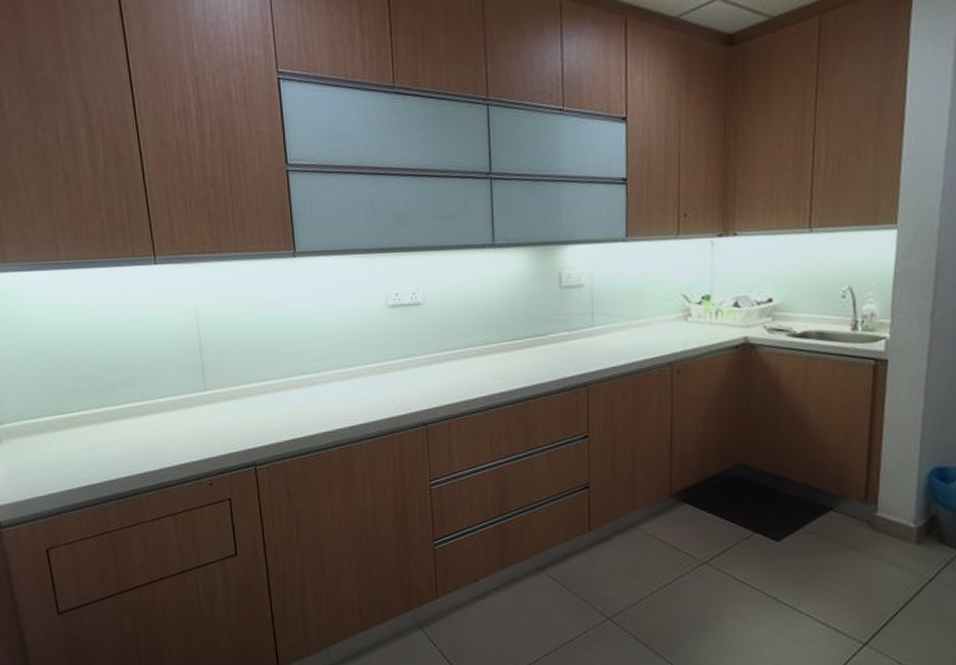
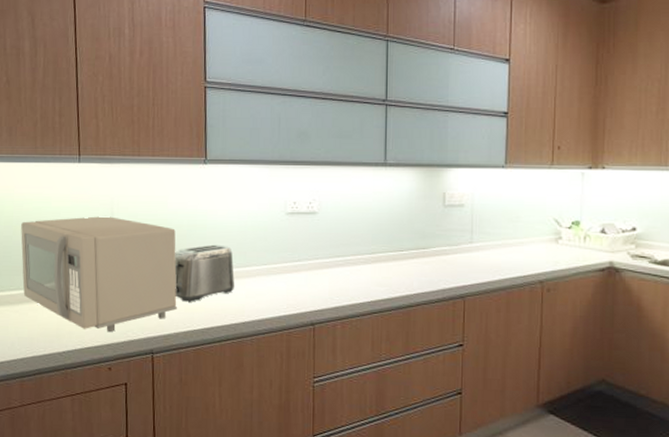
microwave: none [99,321,277,447] -> present [21,216,177,333]
toaster: none [270,345,337,409] -> present [174,244,235,302]

